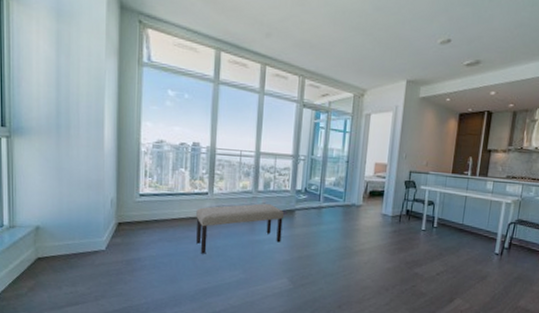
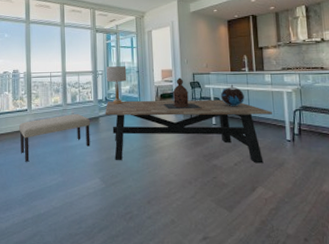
dining table: none [302,193,486,275] -> present [105,99,272,164]
lamp: none [309,152,335,198] -> present [106,66,127,104]
lantern: none [371,174,414,212] -> present [163,78,202,109]
decorative globe: none [435,188,461,213] -> present [220,84,244,106]

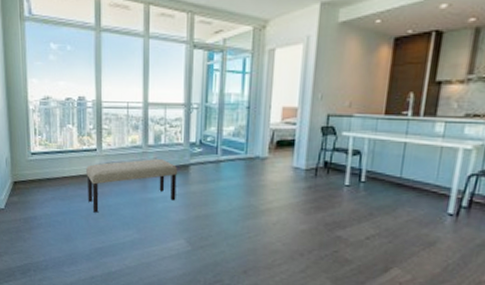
dining table: present [105,99,272,164] -> none [198,145,435,240]
lamp: present [106,66,127,104] -> none [204,98,233,150]
lantern: present [163,78,202,109] -> none [279,119,333,164]
decorative globe: present [220,84,244,106] -> none [362,133,399,163]

